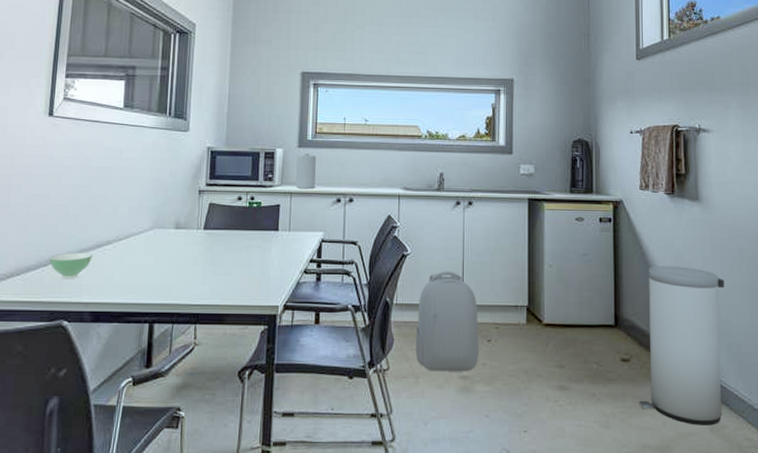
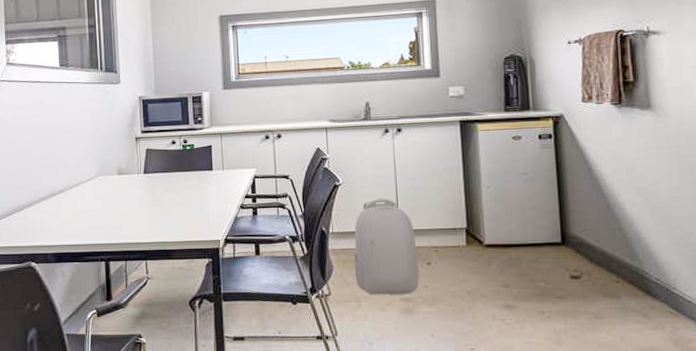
bowl: present [49,252,93,280] -> none [12,201,49,226]
paper towel holder: present [295,154,316,189] -> none [222,95,243,129]
pedal bin: present [638,266,724,425] -> none [592,179,687,340]

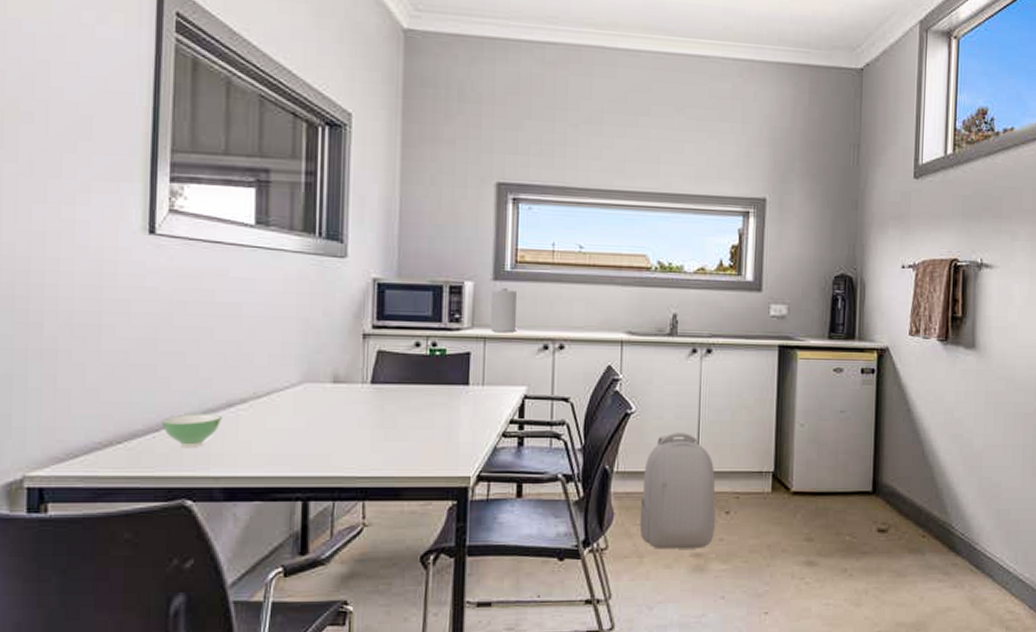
bowl: none [12,201,49,226] -> present [161,414,222,448]
paper towel holder: none [222,95,243,129] -> present [490,288,517,333]

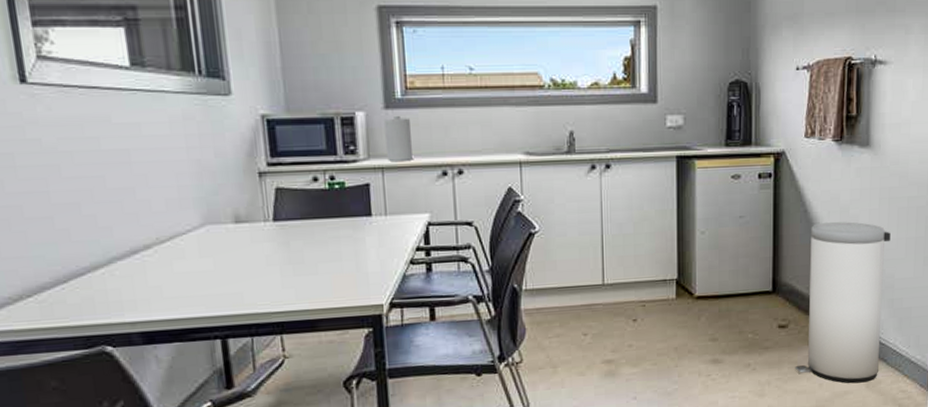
bowl: present [161,414,222,448] -> none [67,261,129,297]
backpack: present [639,432,717,549] -> none [550,247,625,359]
pedal bin: none [894,424,997,599] -> present [795,222,891,384]

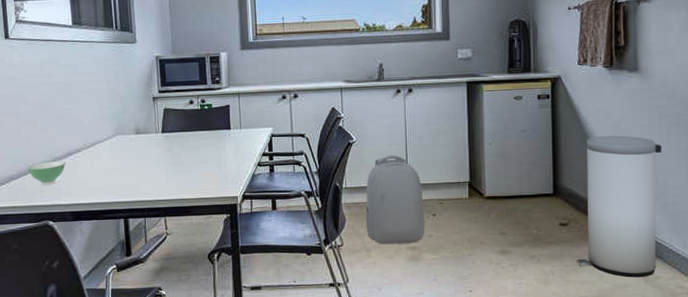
bowl: none [67,261,129,297] -> present [27,161,66,186]
paper towel holder: present [383,116,412,162] -> none [240,55,260,89]
backpack: none [550,247,625,359] -> present [365,154,426,245]

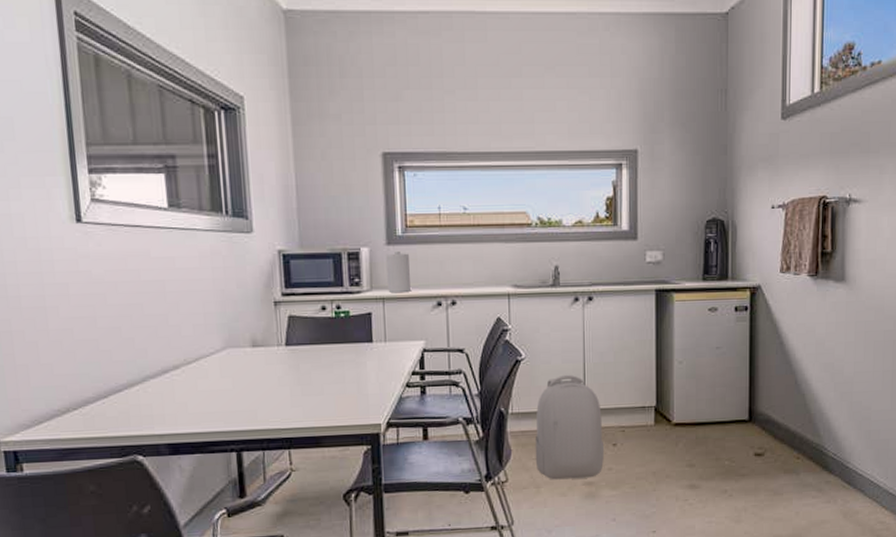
bowl: present [27,161,66,186] -> none [108,380,160,411]
paper towel holder: none [240,55,260,89] -> present [385,252,410,294]
pedal bin: present [576,135,662,278] -> none [771,354,867,513]

